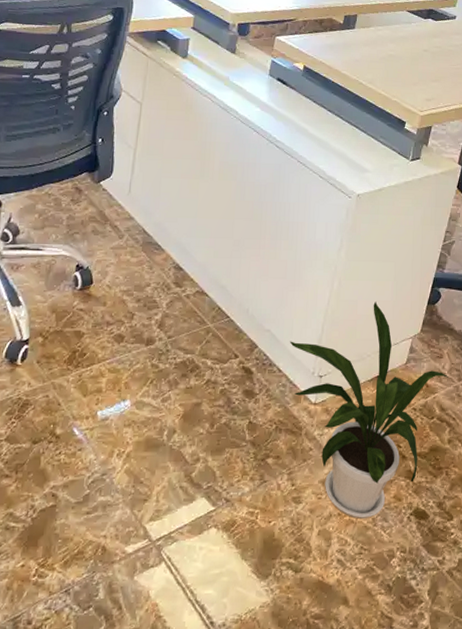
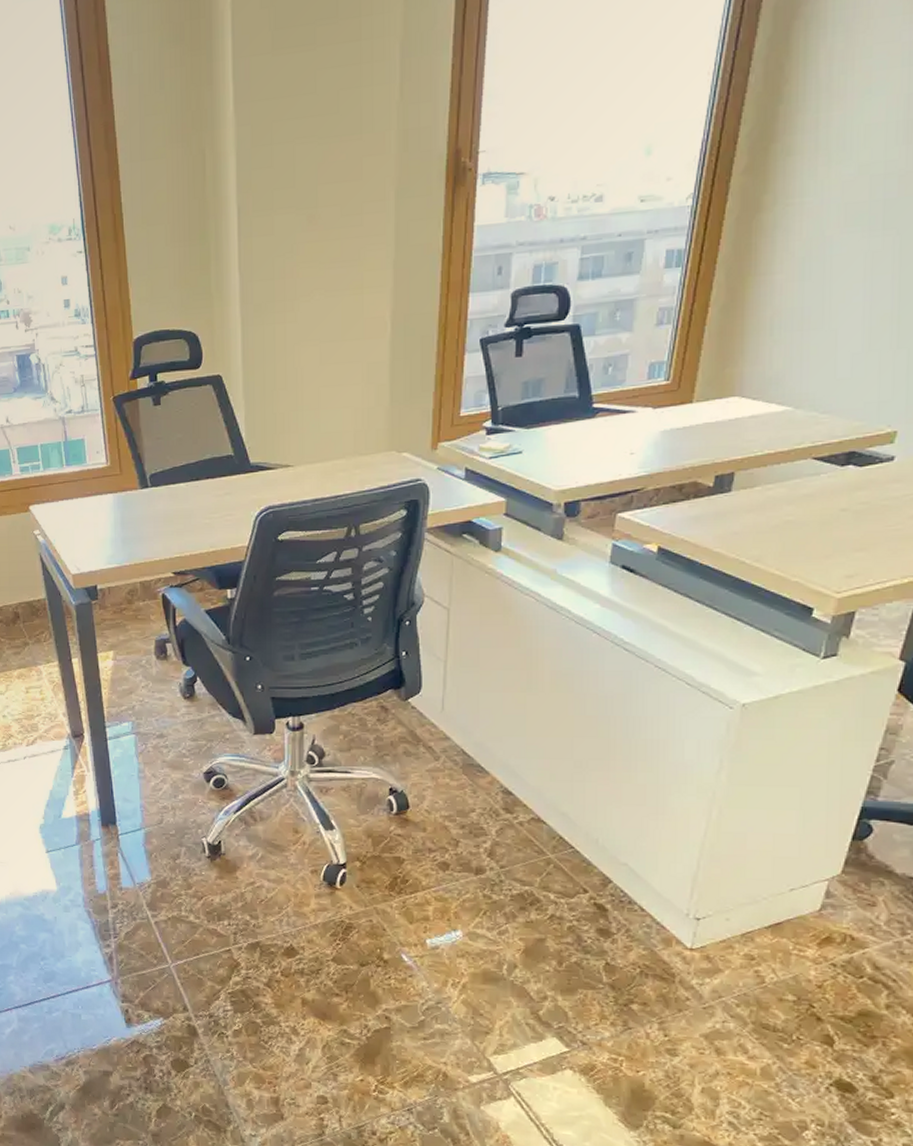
house plant: present [289,301,449,519] -> none [653,834,887,1082]

